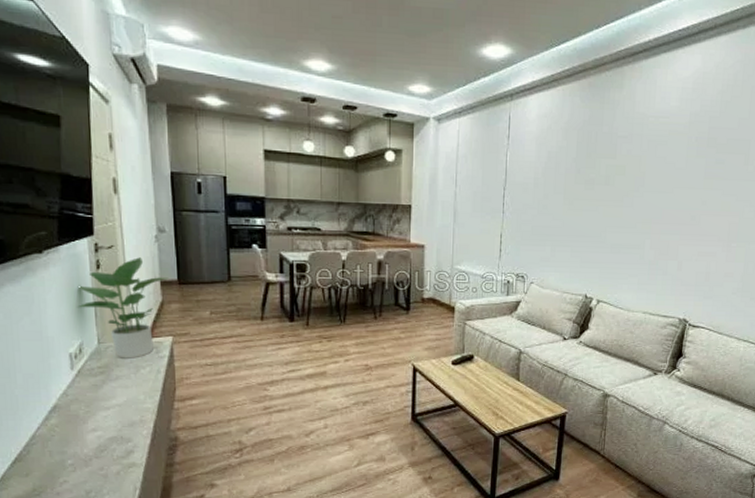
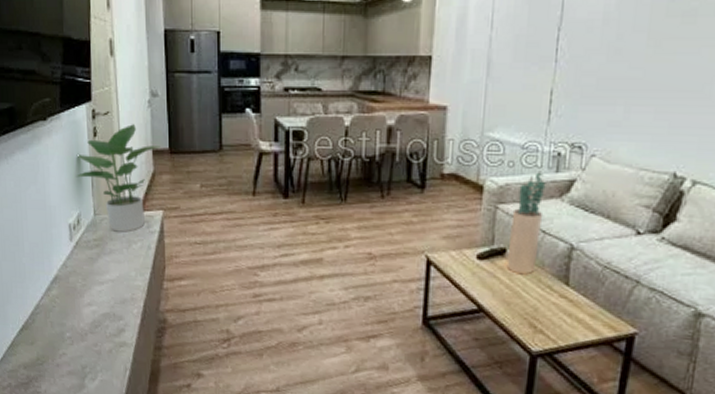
vase: none [474,294,500,375] -> present [506,170,546,275]

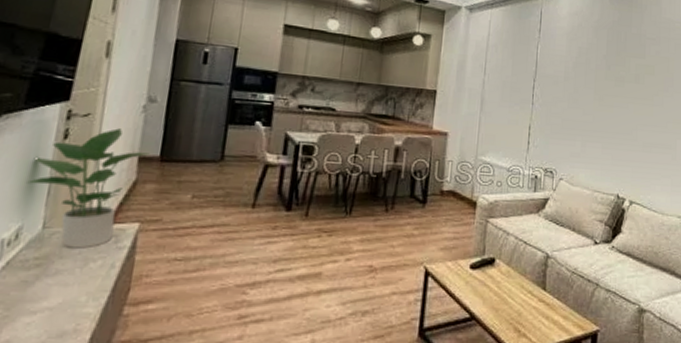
vase: present [506,170,546,275] -> none [495,190,527,282]

